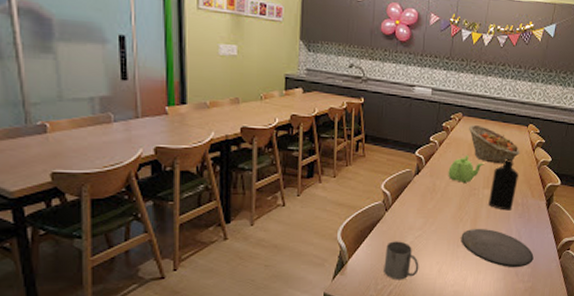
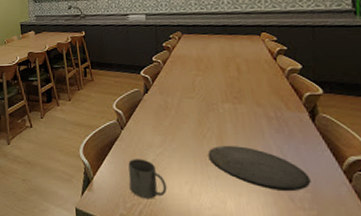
teapot: present [448,155,484,183] -> none [178,71,217,98]
fruit basket: present [469,124,520,163] -> none [191,40,258,76]
bottle: present [488,159,519,211] -> none [230,71,265,125]

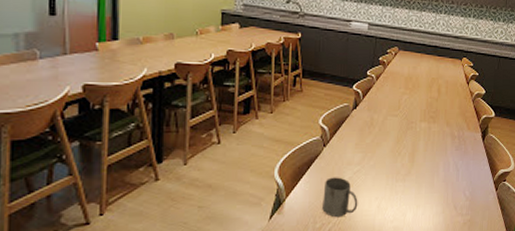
plate: present [208,145,311,190] -> none [399,161,471,201]

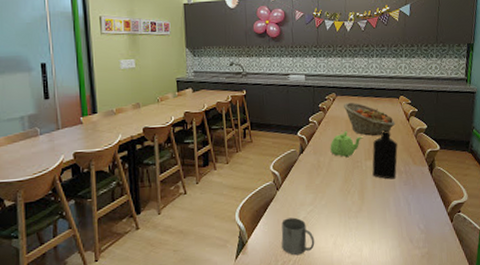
teapot: none [385,89,420,116] -> present [330,131,362,157]
fruit basket: none [405,58,455,96] -> present [344,102,396,136]
bottle: none [426,92,454,143] -> present [372,130,398,179]

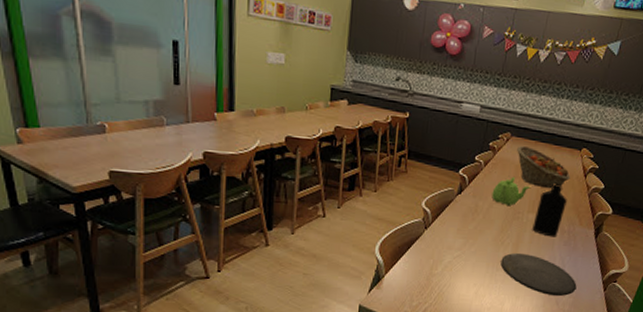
mug: present [281,217,315,256] -> none [420,259,456,299]
plate: none [351,198,426,235] -> present [500,252,577,296]

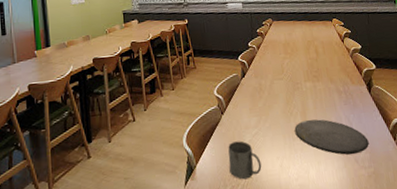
mug: none [420,259,456,299] -> present [228,141,262,180]
teapot: present [492,177,530,206] -> none [270,54,300,79]
fruit basket: present [517,145,571,188] -> none [280,26,331,58]
bottle: present [532,184,567,237] -> none [311,52,336,100]

